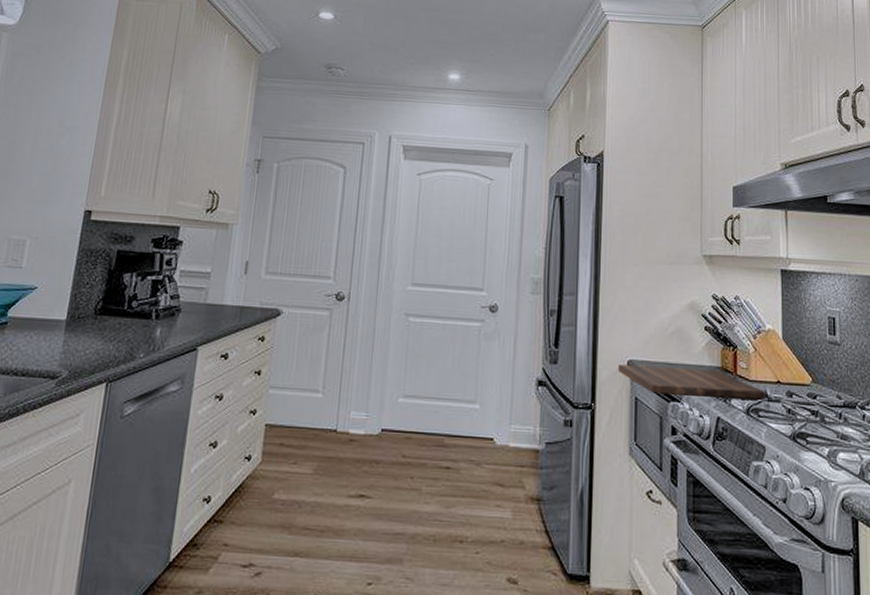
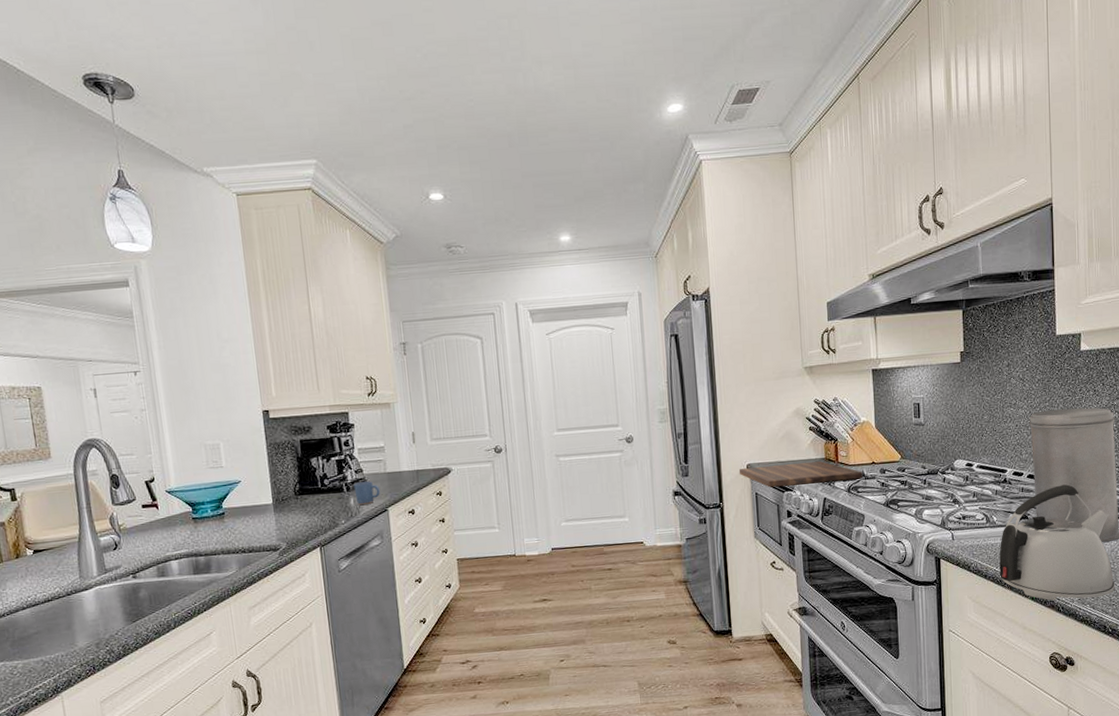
mug: none [163,309,194,338] -> present [353,480,380,505]

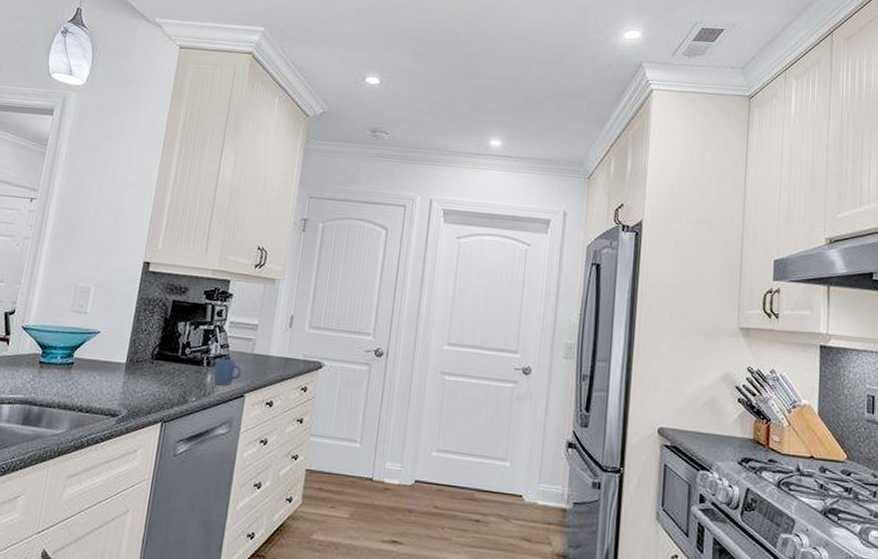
cutting board: present [738,460,863,488] -> none [647,431,797,474]

